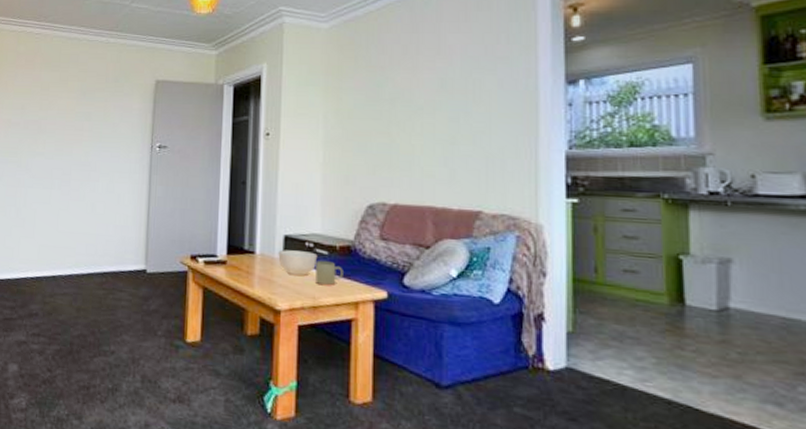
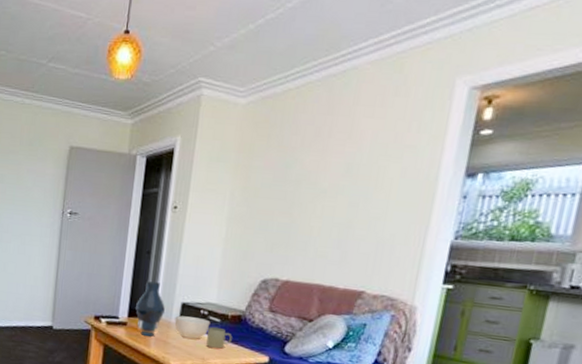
vase: none [235,214,266,275] -> present [135,281,165,337]

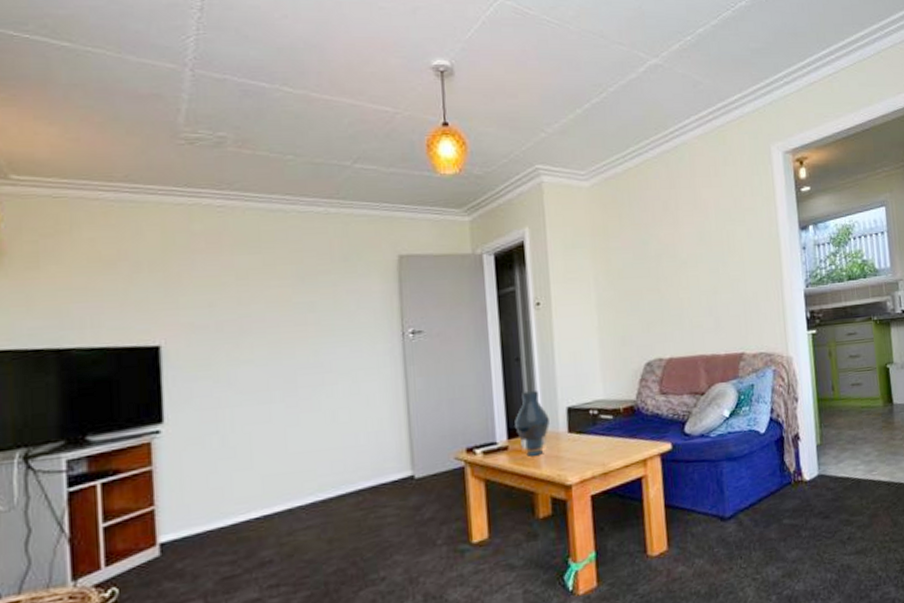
bowl: present [174,315,211,340] -> none [563,419,603,447]
mug: present [206,326,232,350] -> none [601,424,630,451]

